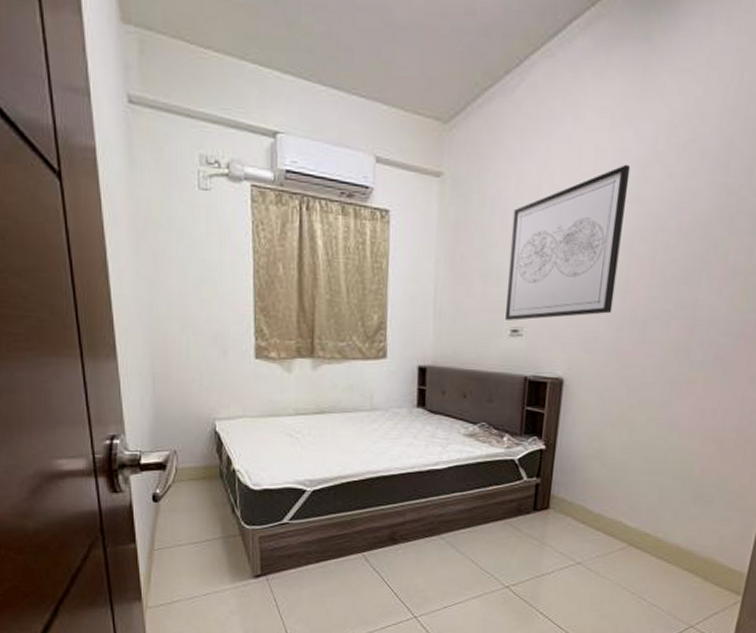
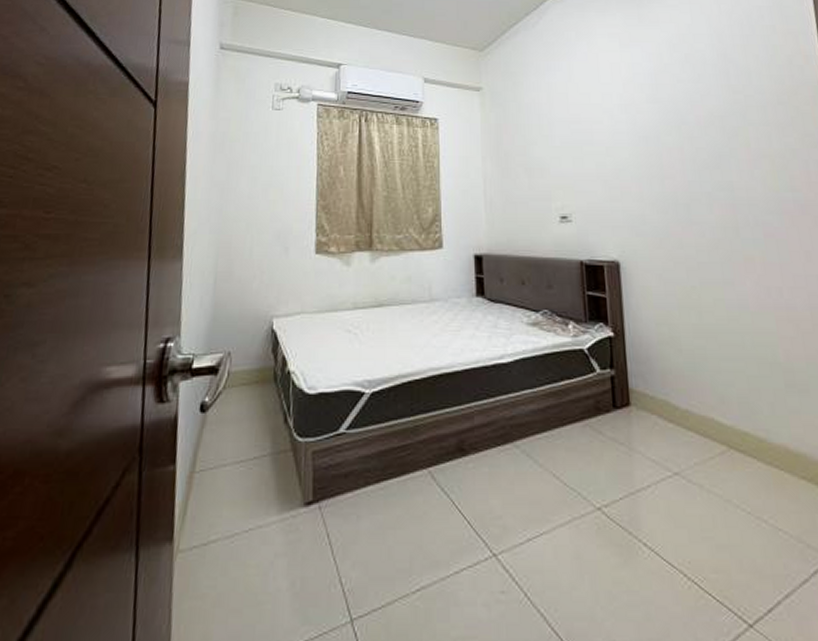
wall art: present [505,164,631,321] -> none [547,74,654,208]

